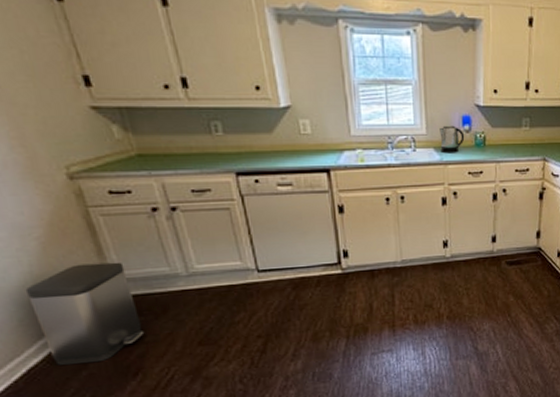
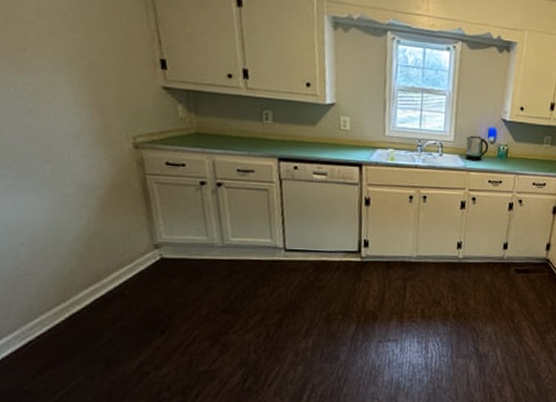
pedal bin: present [25,262,145,366] -> none [80,225,176,317]

